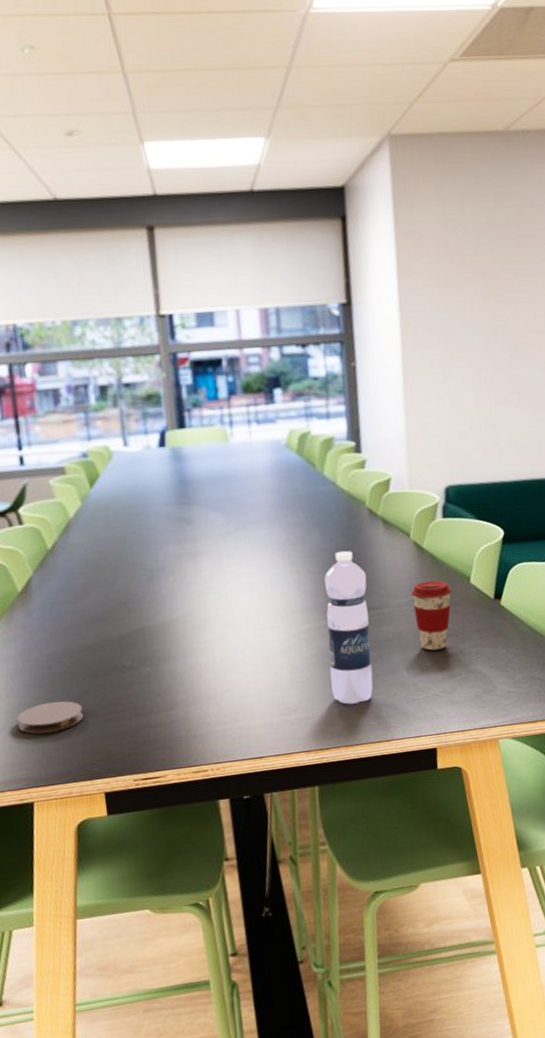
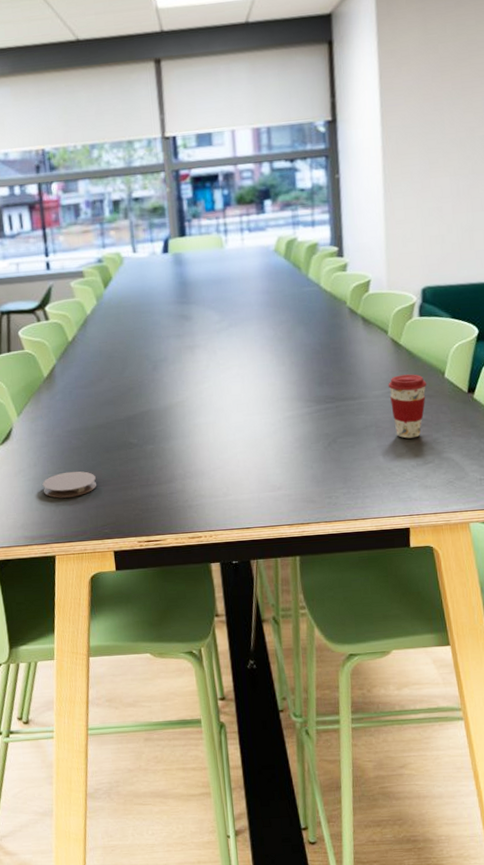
water bottle: present [324,550,373,705] -> none [308,345,351,485]

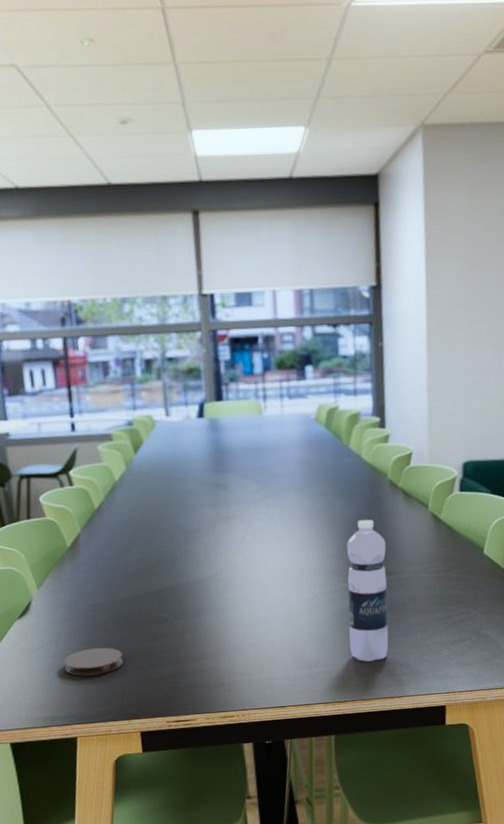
water bottle: none [308,345,351,485] -> present [347,519,389,662]
coffee cup: present [388,374,427,439] -> none [427,549,466,615]

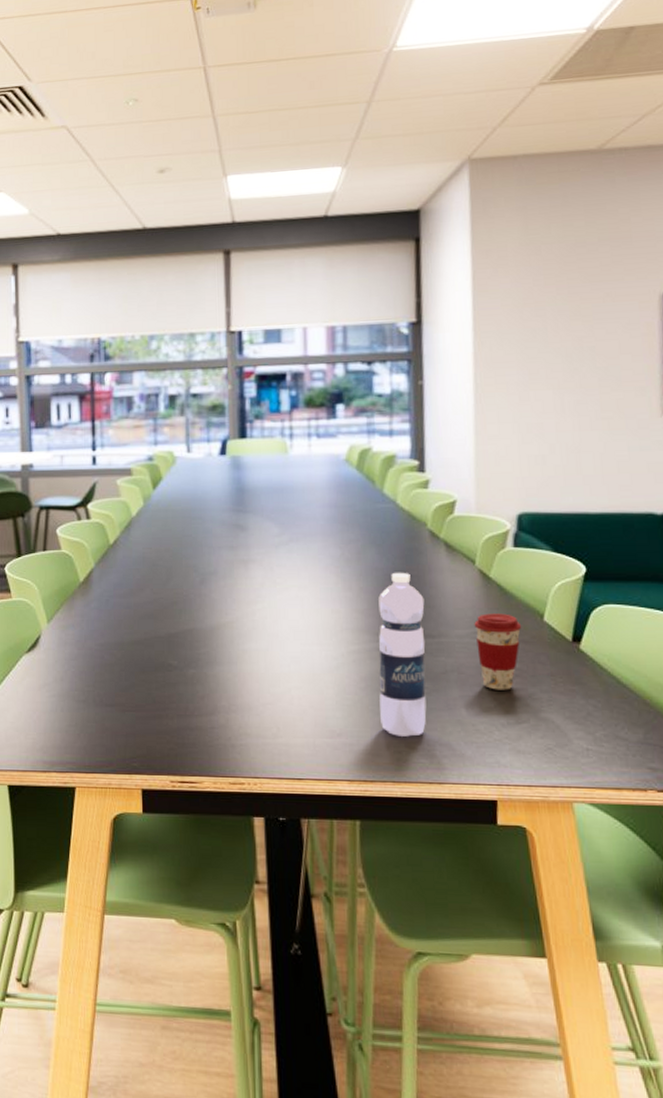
coaster: present [63,647,123,676] -> none [68,691,128,721]
coffee cup: none [427,549,466,615] -> present [474,613,522,690]

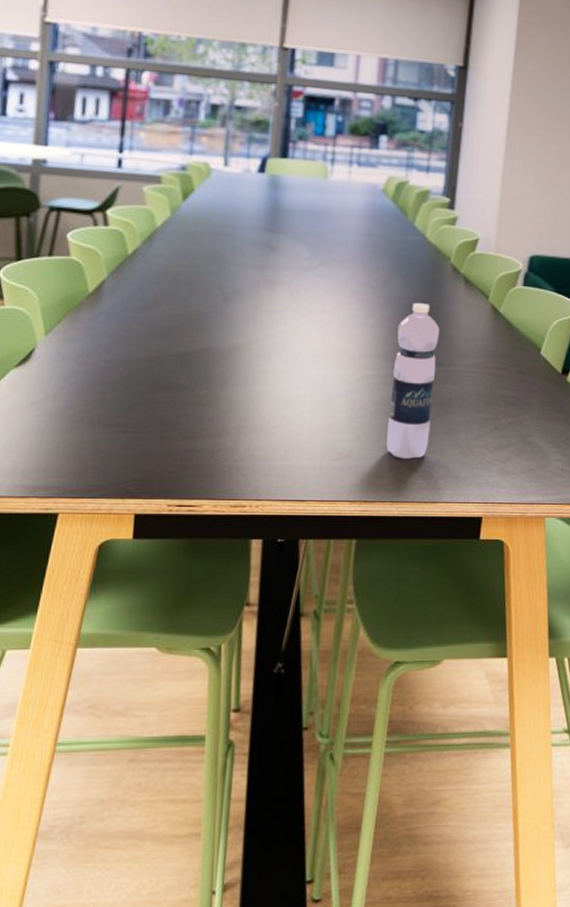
coffee cup: present [474,613,522,690] -> none [481,345,522,417]

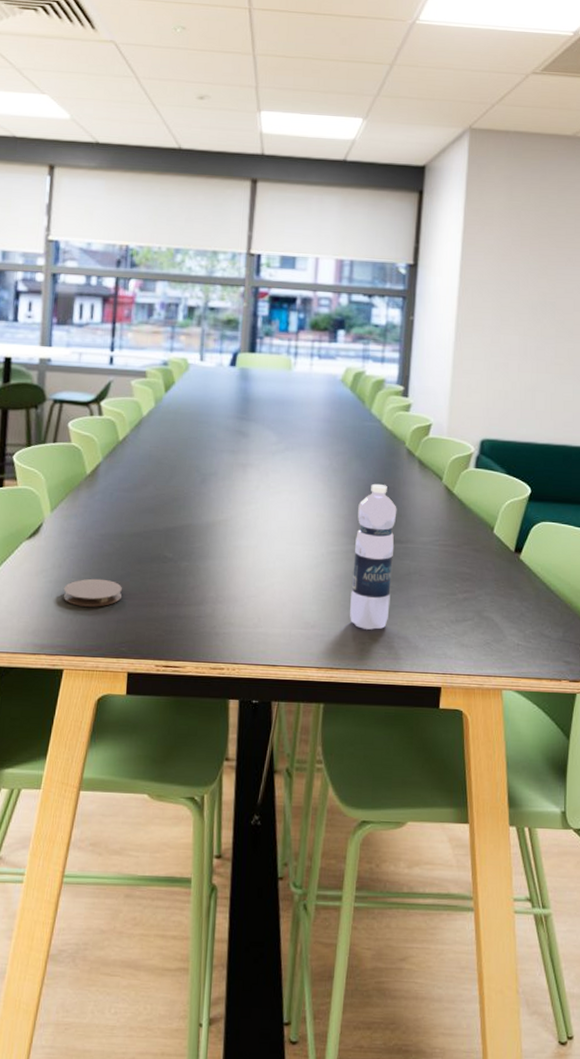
coaster: none [58,410,129,442] -> present [63,578,122,607]

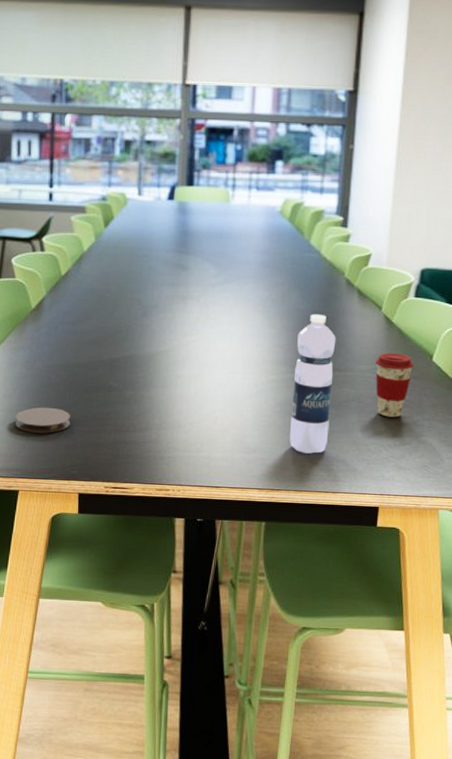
coffee cup: none [436,524,476,592] -> present [375,353,414,418]

